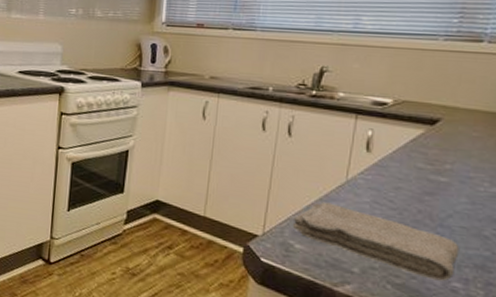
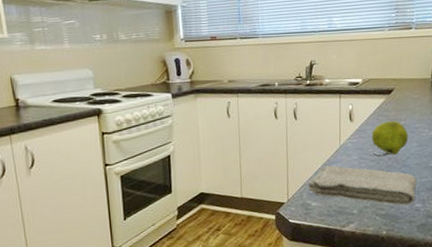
fruit: none [395,160,455,209] -> present [371,121,409,157]

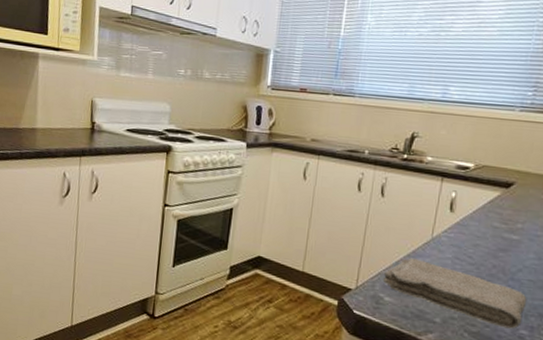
fruit: present [371,121,409,157] -> none [474,220,525,264]

